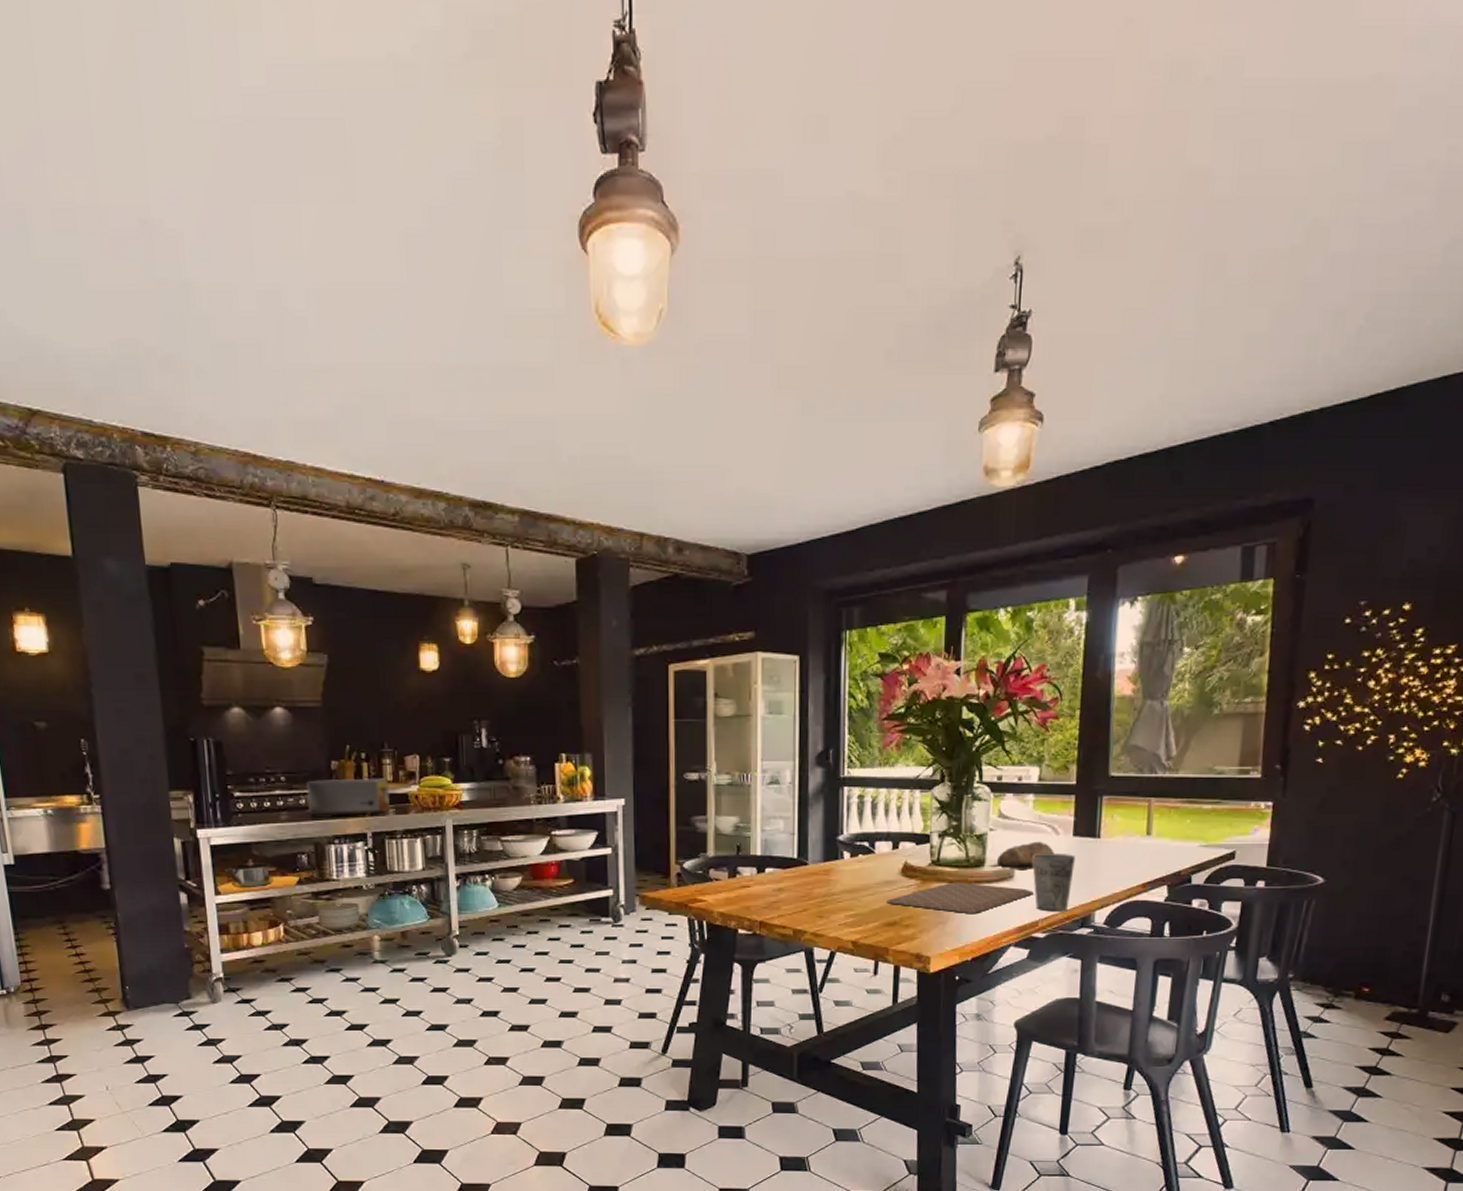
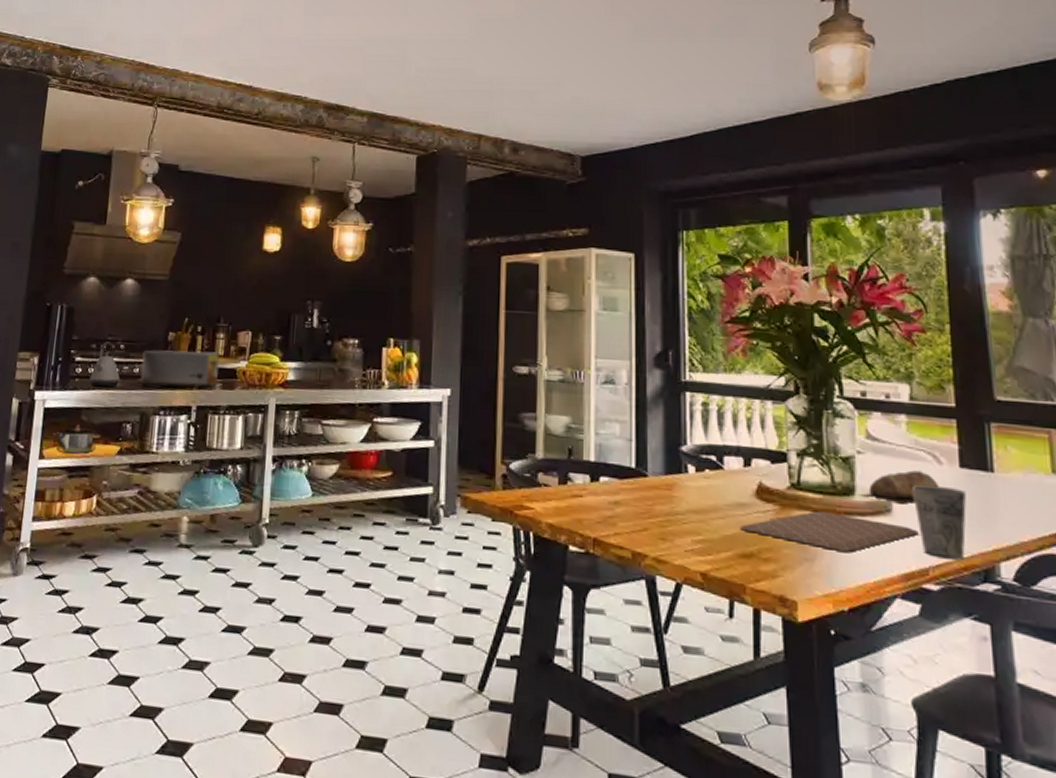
kettle: none [253,774,286,822] -> present [89,341,120,389]
bowl: present [317,902,360,930] -> none [130,476,174,508]

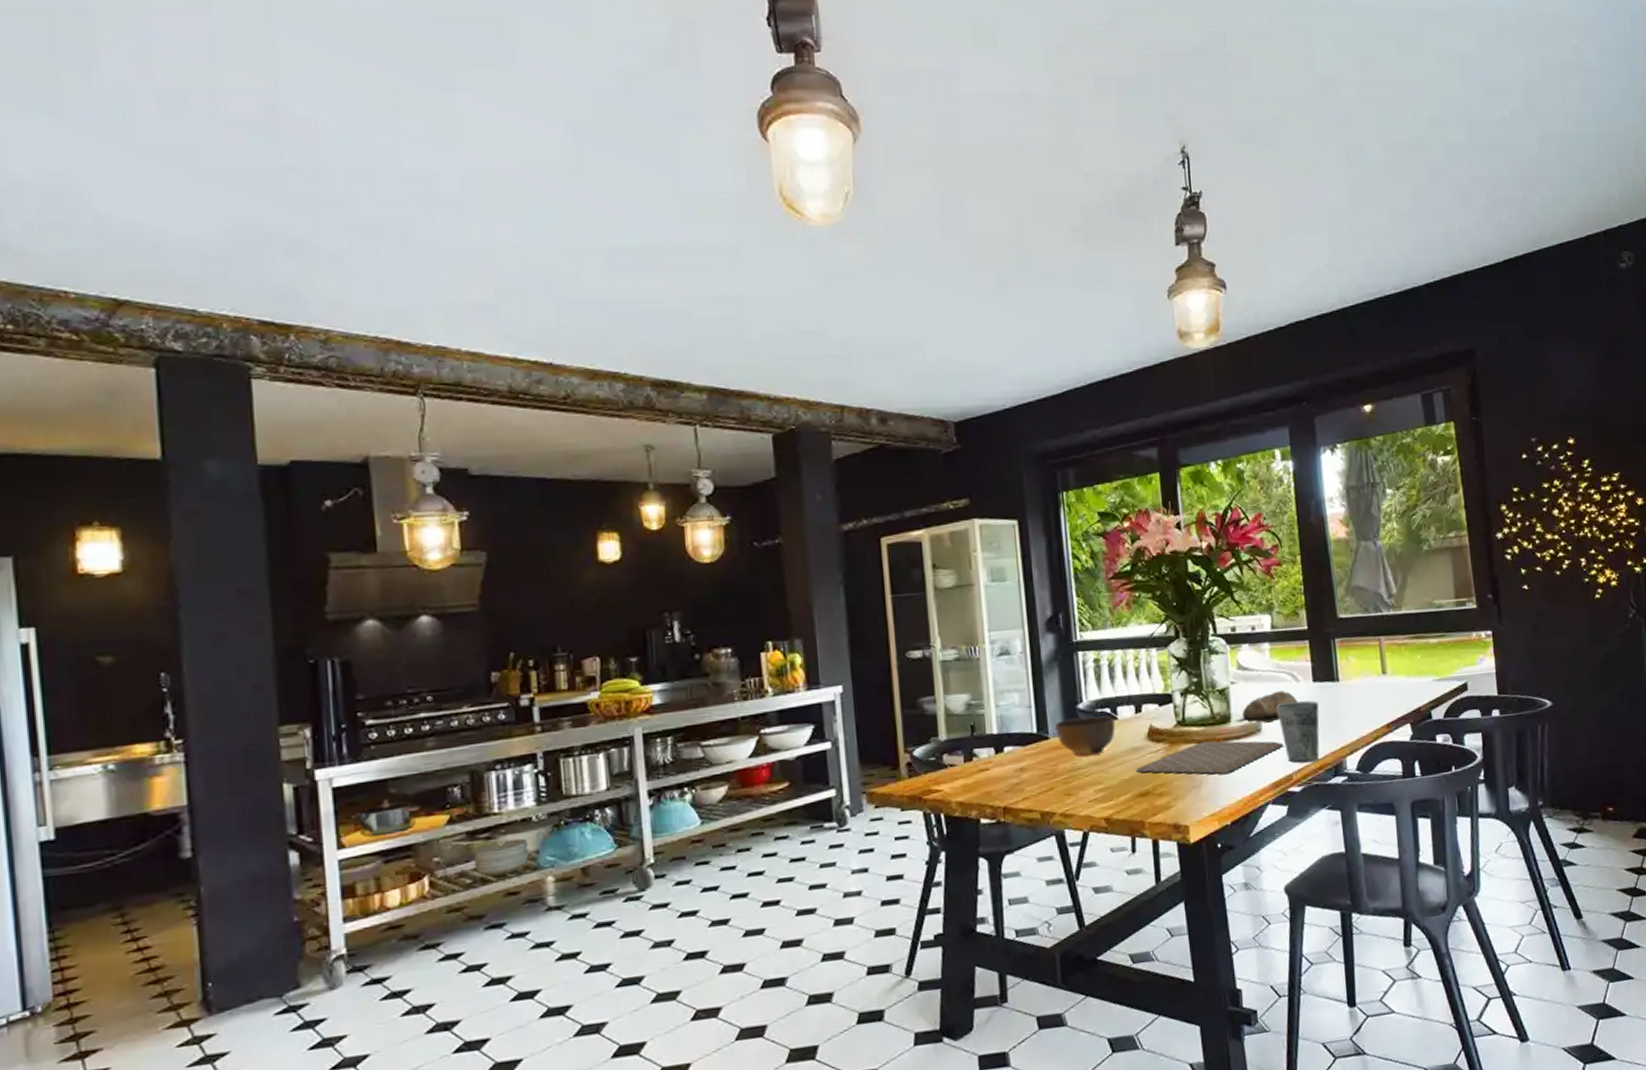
kettle: present [89,341,120,389] -> none [391,695,434,753]
bowl: none [130,476,174,508] -> present [473,838,529,877]
toaster: present [140,350,219,389] -> none [460,687,565,742]
bowl: none [655,459,721,503] -> present [1055,716,1116,756]

